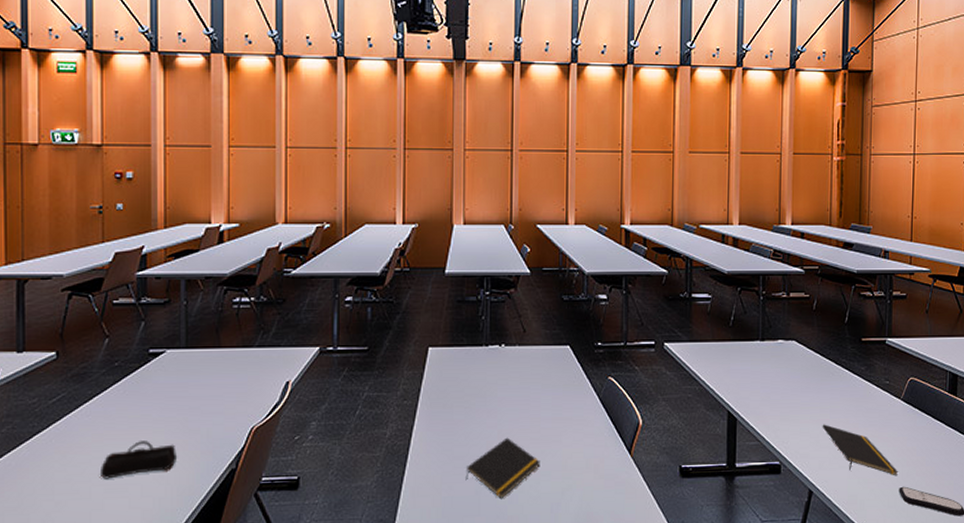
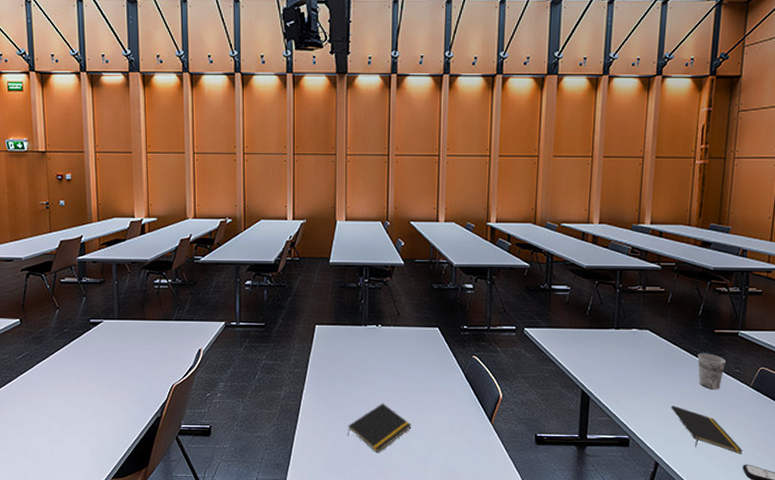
pencil case: present [101,441,178,479] -> none [58,391,116,420]
cup: none [846,364,876,405] -> present [697,353,726,390]

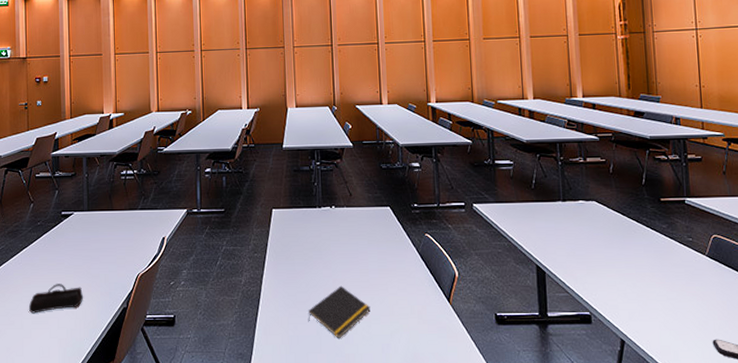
pencil case: none [58,391,116,420] -> present [29,284,84,314]
notepad: present [671,405,743,455] -> none [628,278,710,329]
cup: present [697,353,726,390] -> none [648,222,678,260]

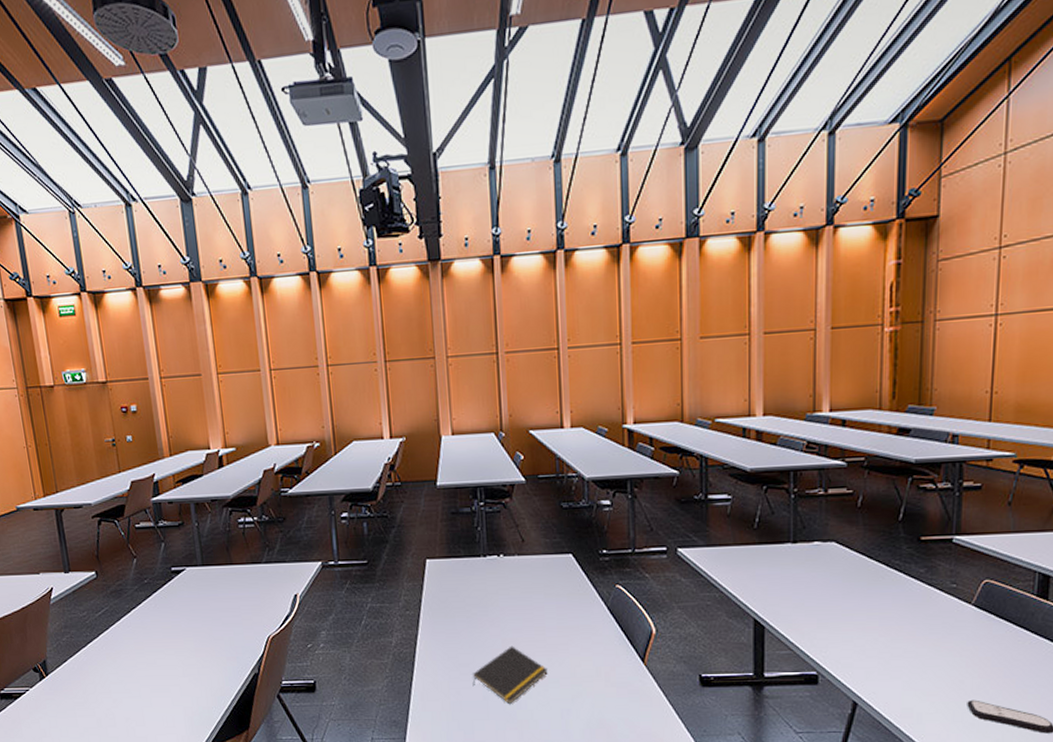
pencil case: present [29,284,84,314] -> none [145,648,208,681]

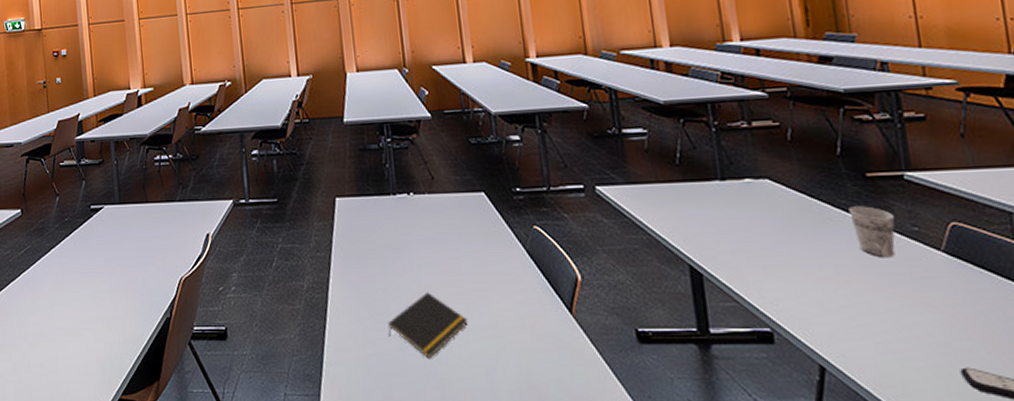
cup: none [900,566,939,611] -> present [849,206,895,258]

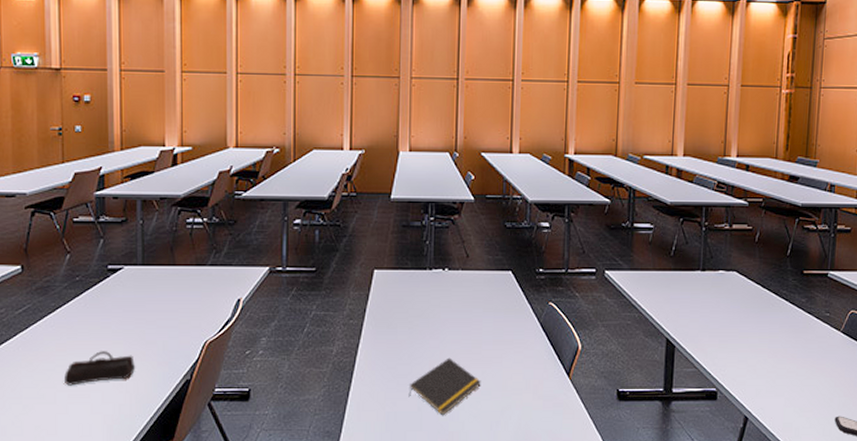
pencil case: none [61,289,121,324] -> present [64,351,136,386]
cup: present [849,206,895,258] -> none [787,296,816,336]

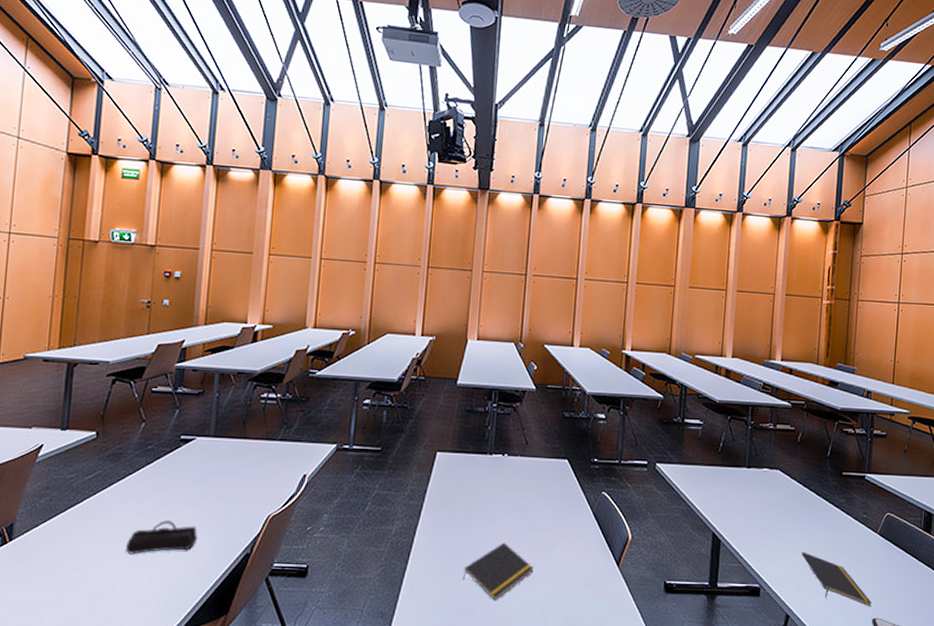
notepad: none [760,353,834,406] -> present [801,552,872,607]

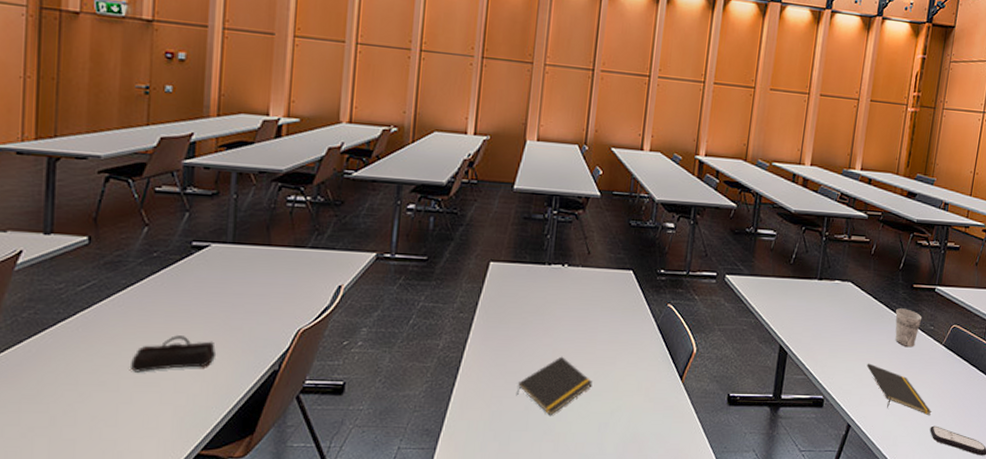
cup: none [826,496,854,536] -> present [895,308,922,348]

